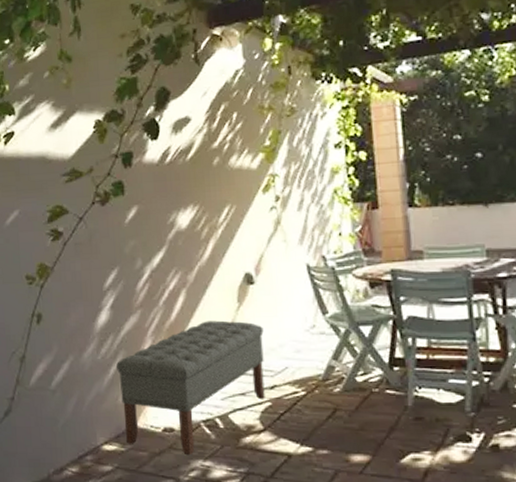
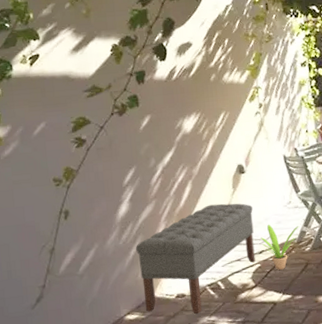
potted plant: none [273,352,326,413] -> present [261,224,299,270]

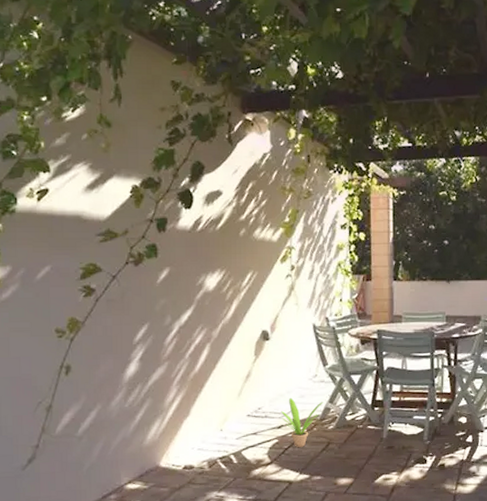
bench: present [136,203,256,314] -> none [143,371,275,487]

